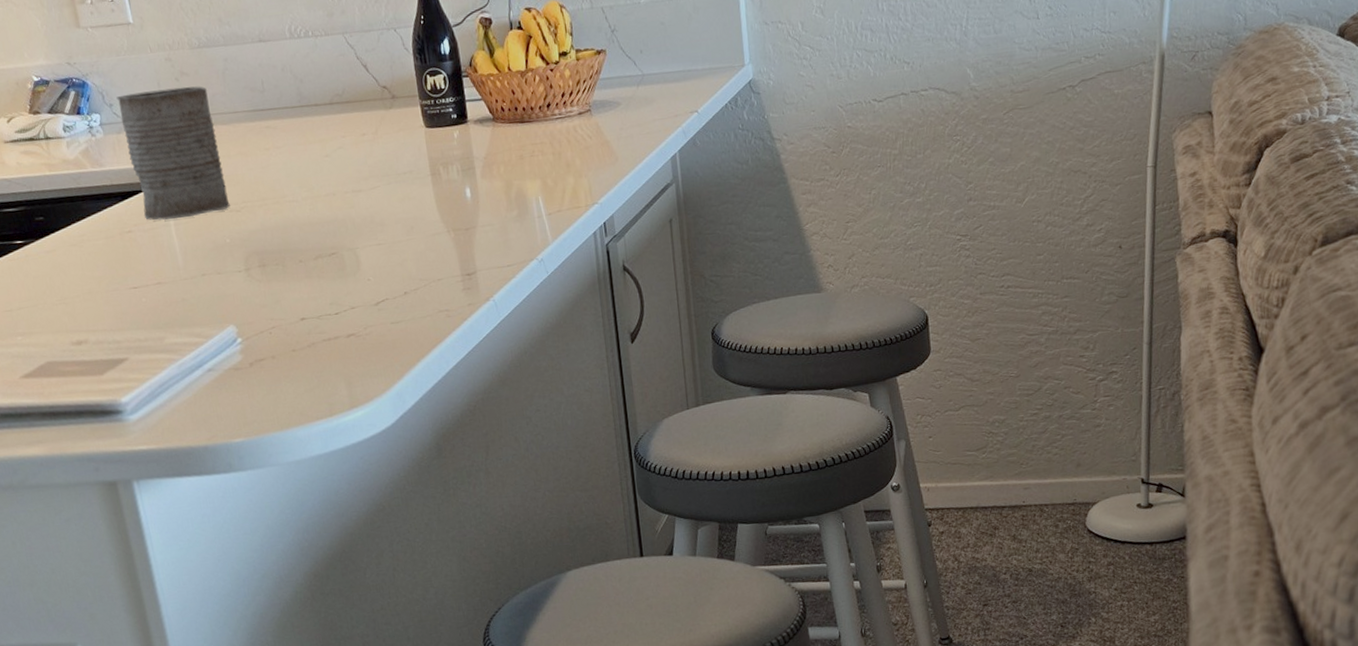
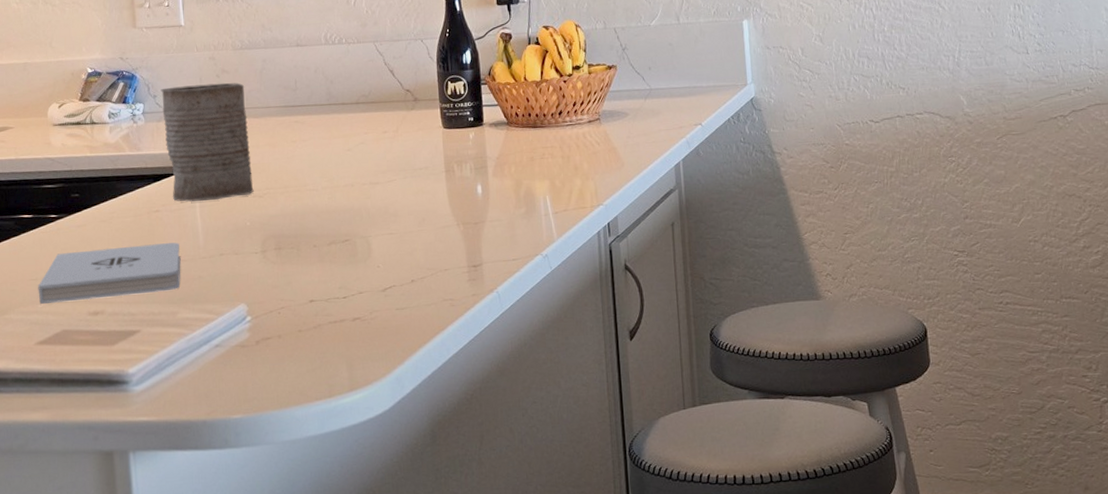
notepad: none [14,264,164,337] -> present [38,242,181,305]

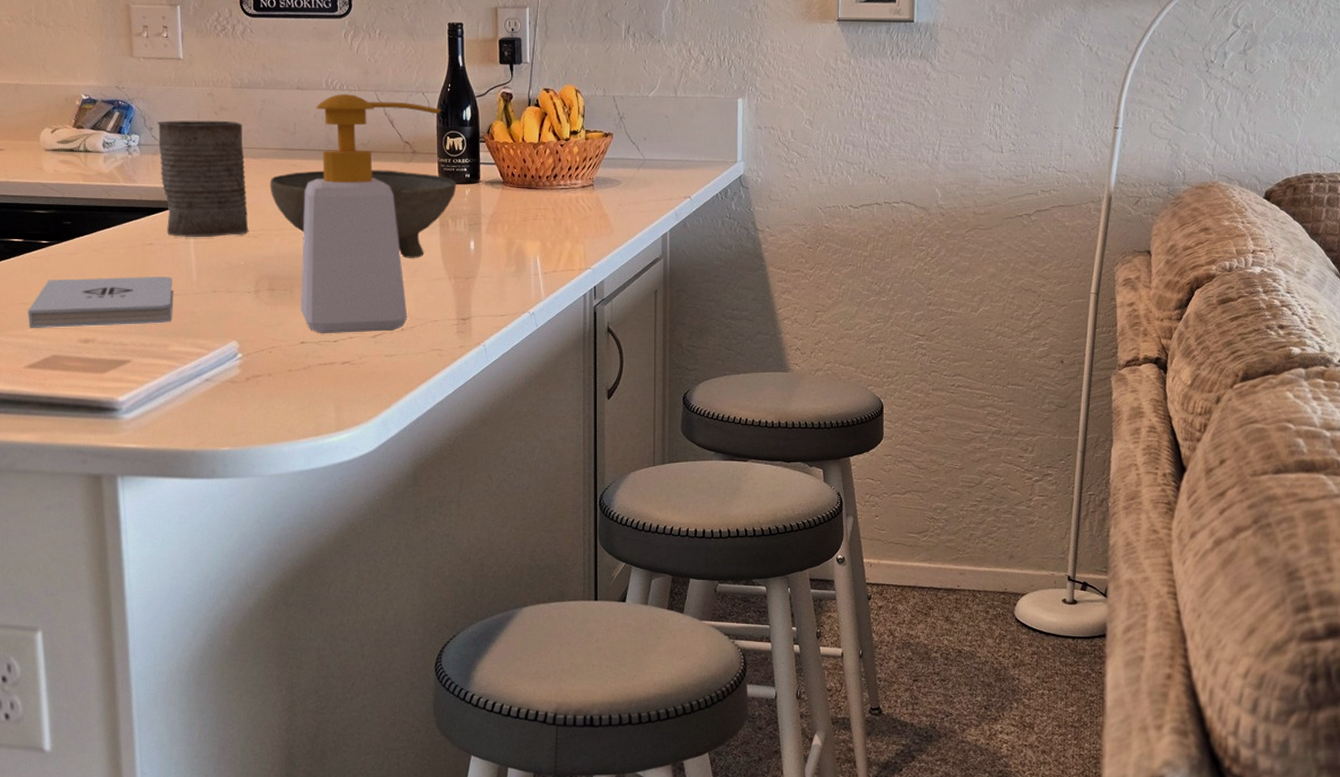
bowl: none [273,119,460,207] -> present [270,170,456,258]
soap bottle: none [307,47,441,290] -> present [300,94,441,333]

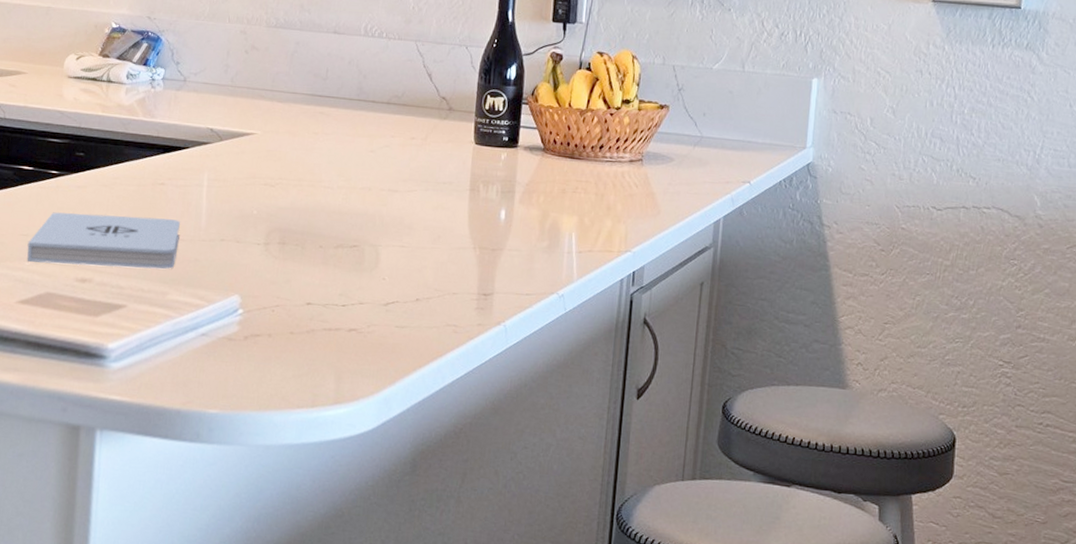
mug: present [157,120,249,238] -> none [180,56,272,183]
bowl: present [270,170,456,258] -> none [293,120,493,223]
soap bottle: present [300,94,441,333] -> none [310,41,484,300]

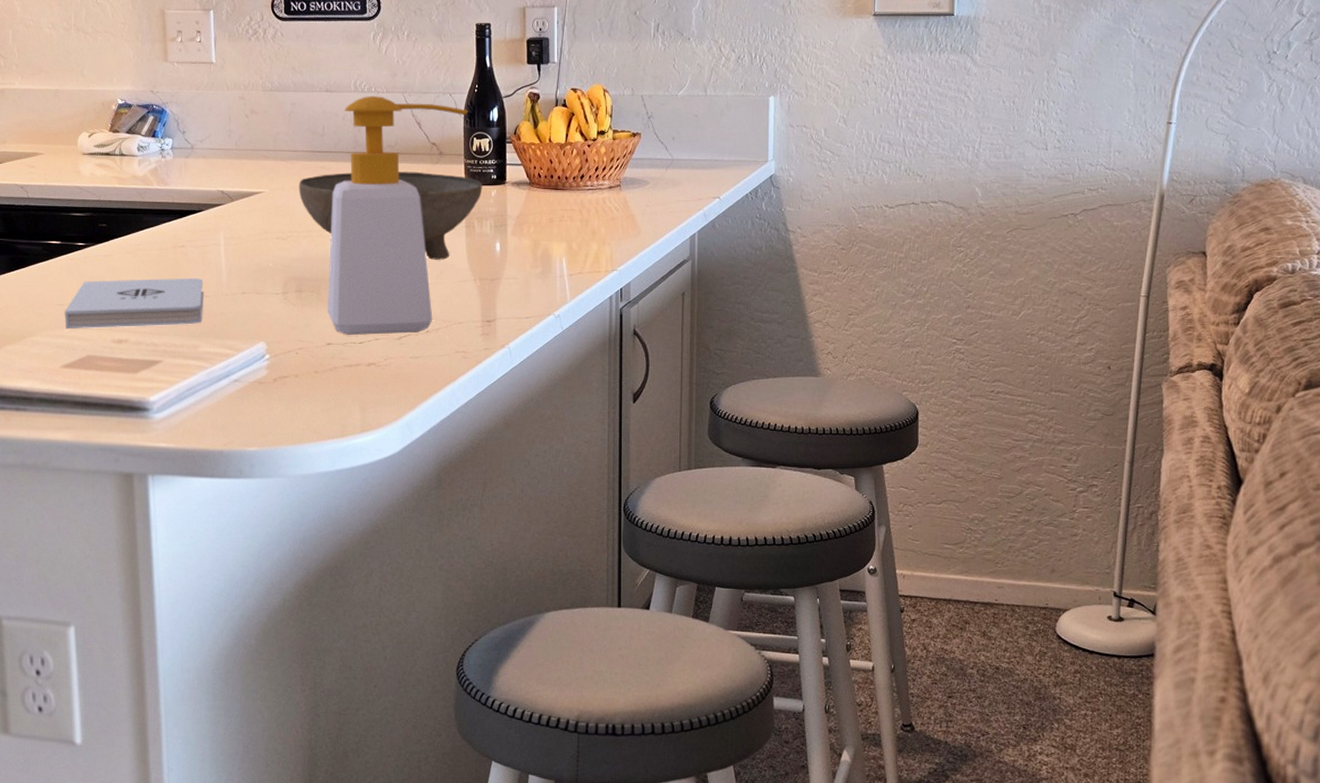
bowl: none [293,120,493,223] -> present [298,171,483,260]
soap bottle: none [310,41,484,300] -> present [327,96,468,335]

